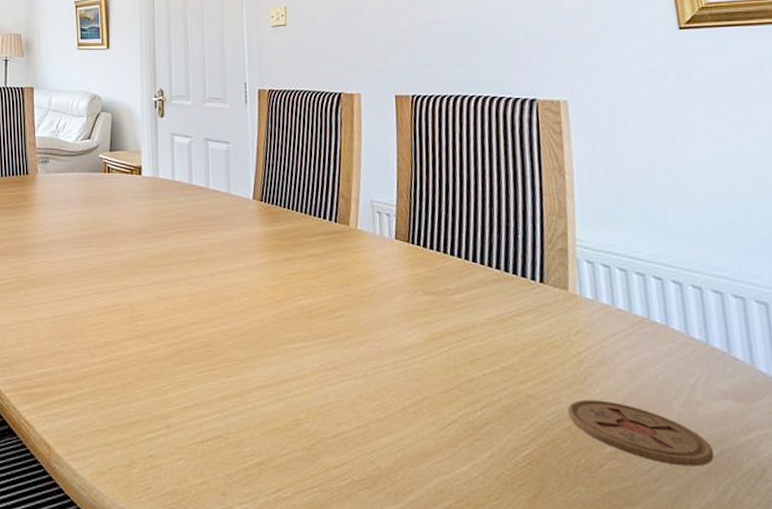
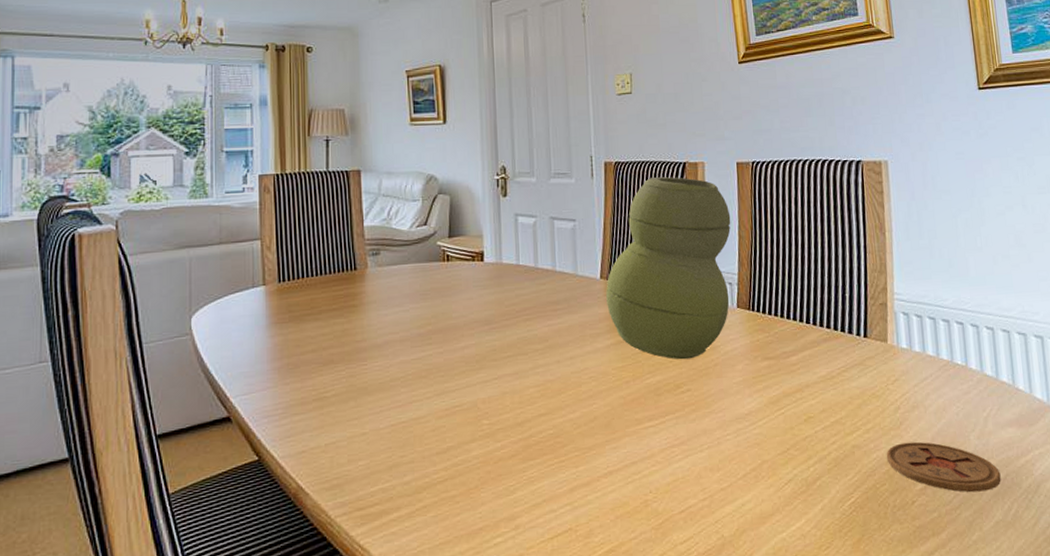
vase: none [258,106,389,286] -> present [606,177,731,360]

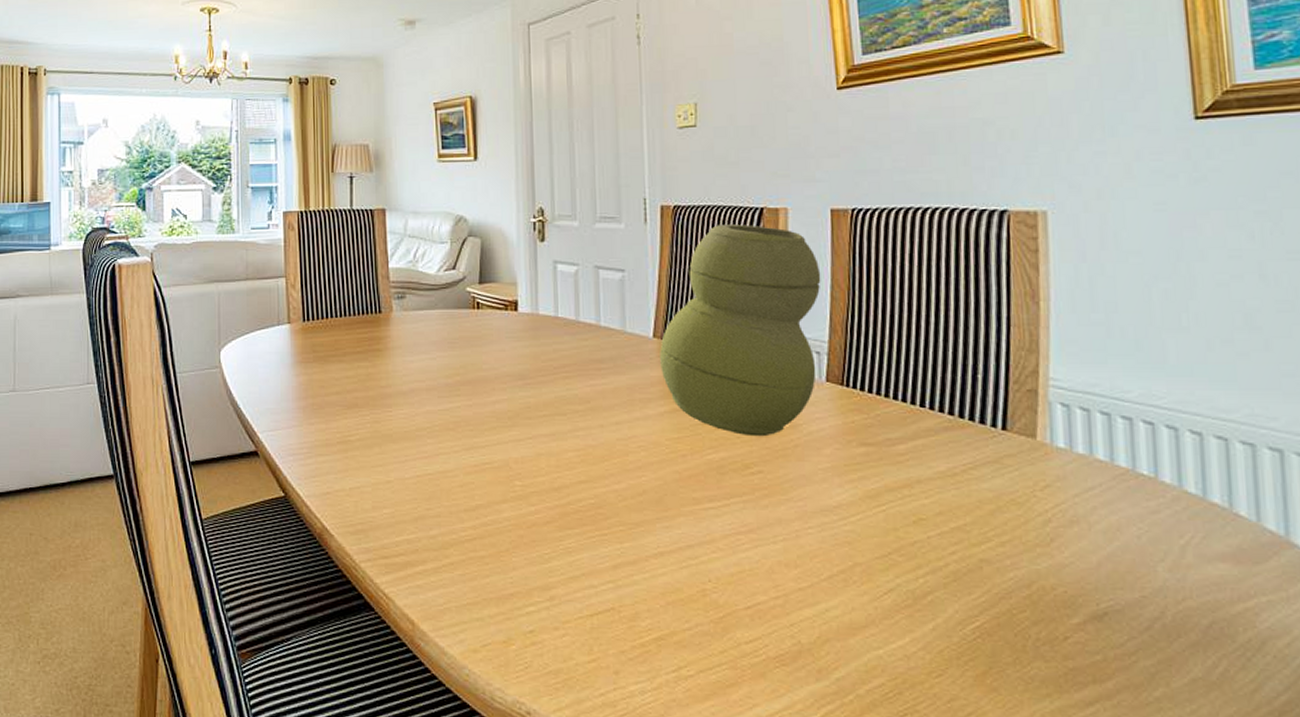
coaster: present [886,441,1001,493] -> none [1028,564,1204,639]

